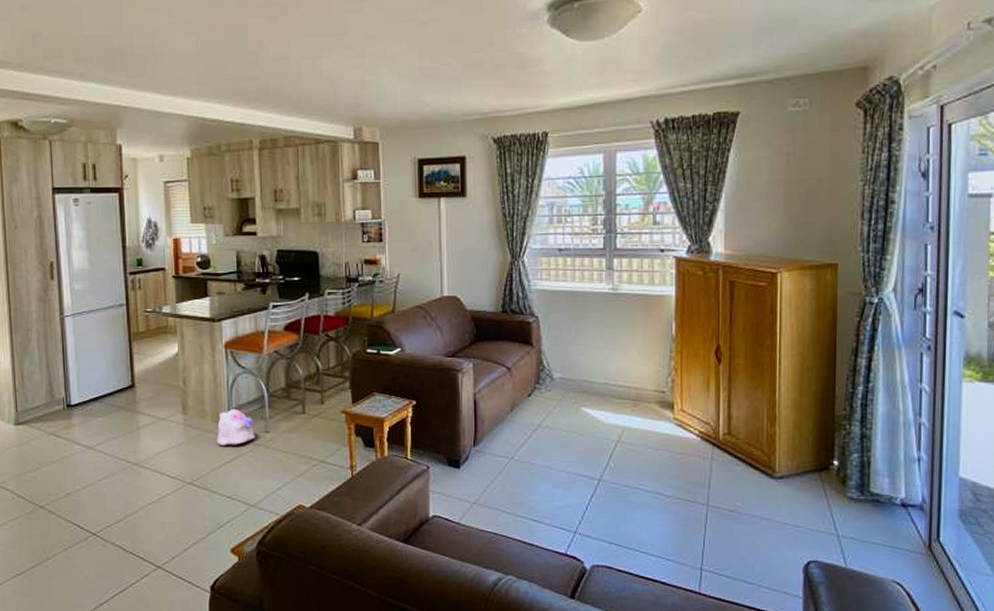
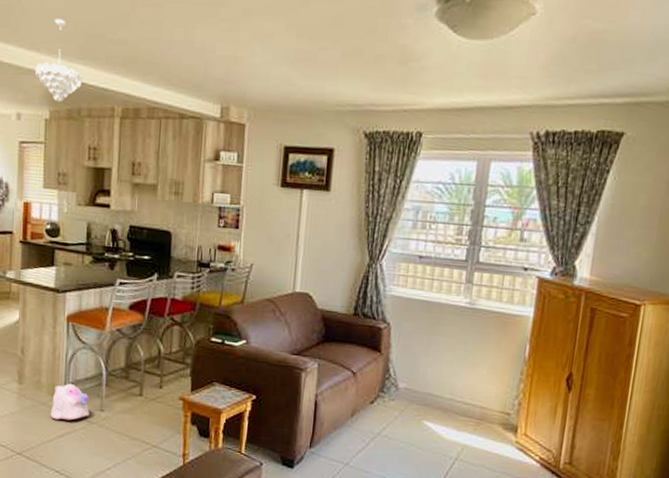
pendant light: none [173,63,219,141] -> present [35,18,83,102]

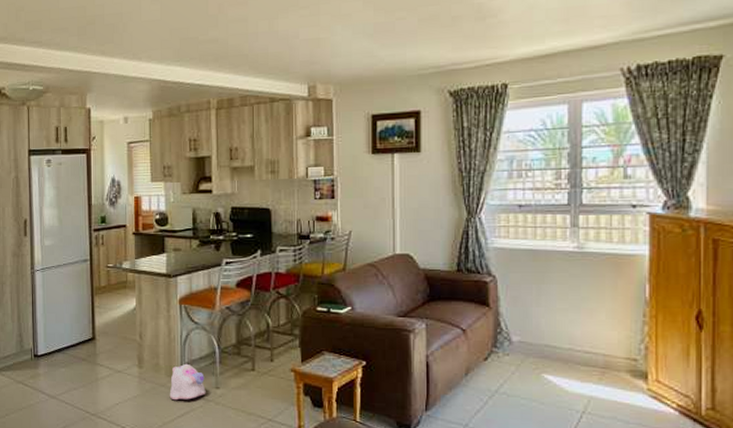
pendant light: present [35,18,83,102] -> none [137,28,180,103]

